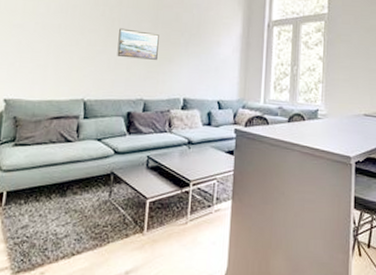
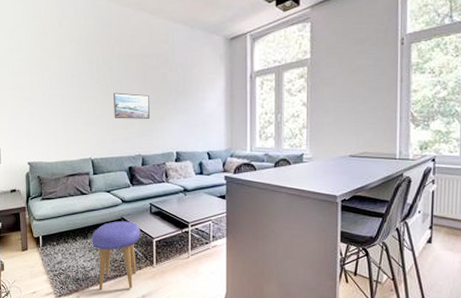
stool: none [70,176,133,264] -> present [92,221,140,290]

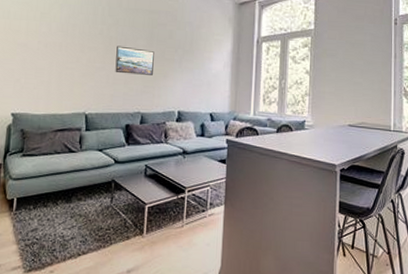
stool: present [92,221,140,290] -> none [75,183,132,264]

